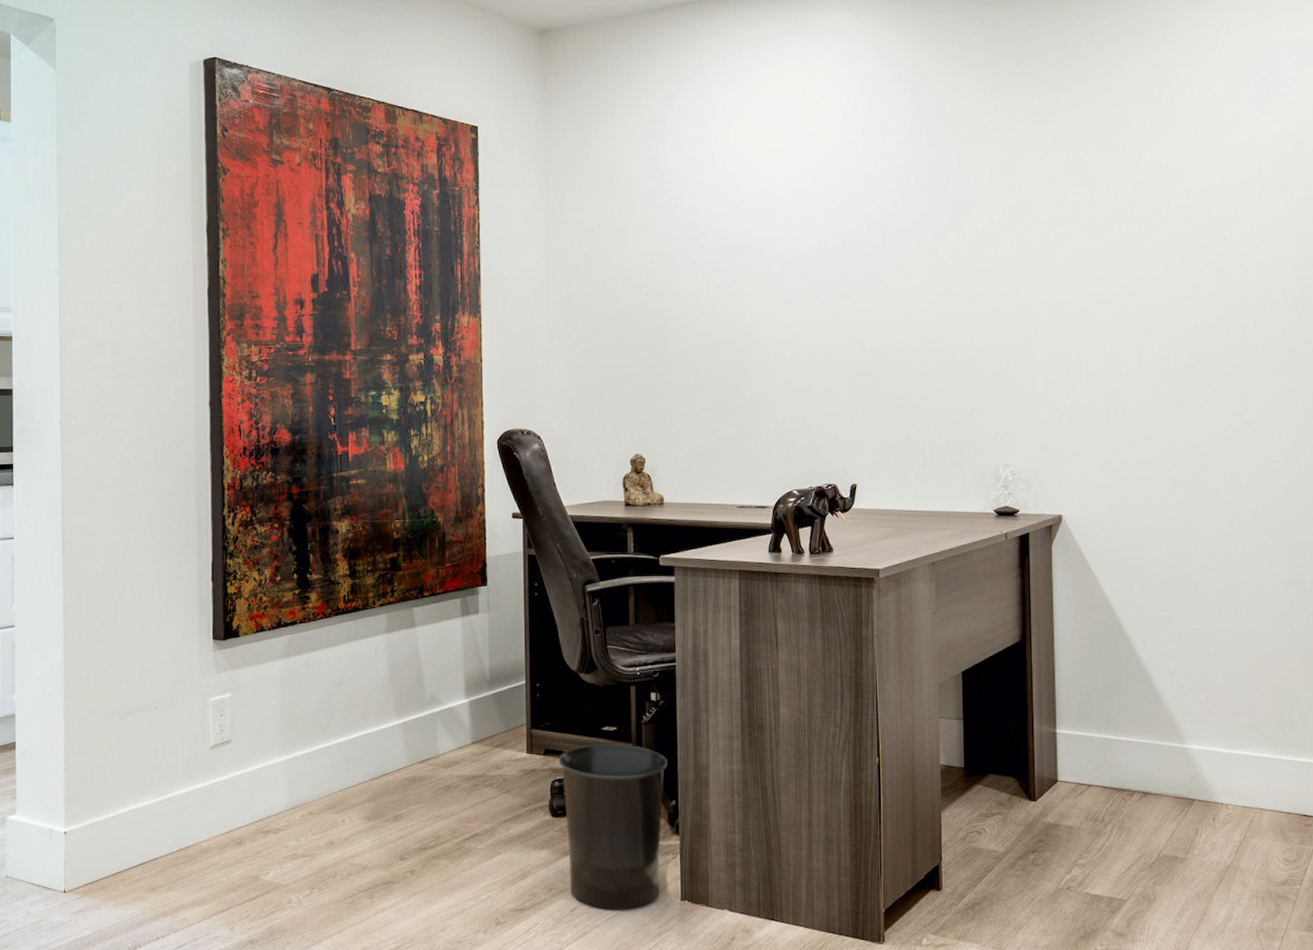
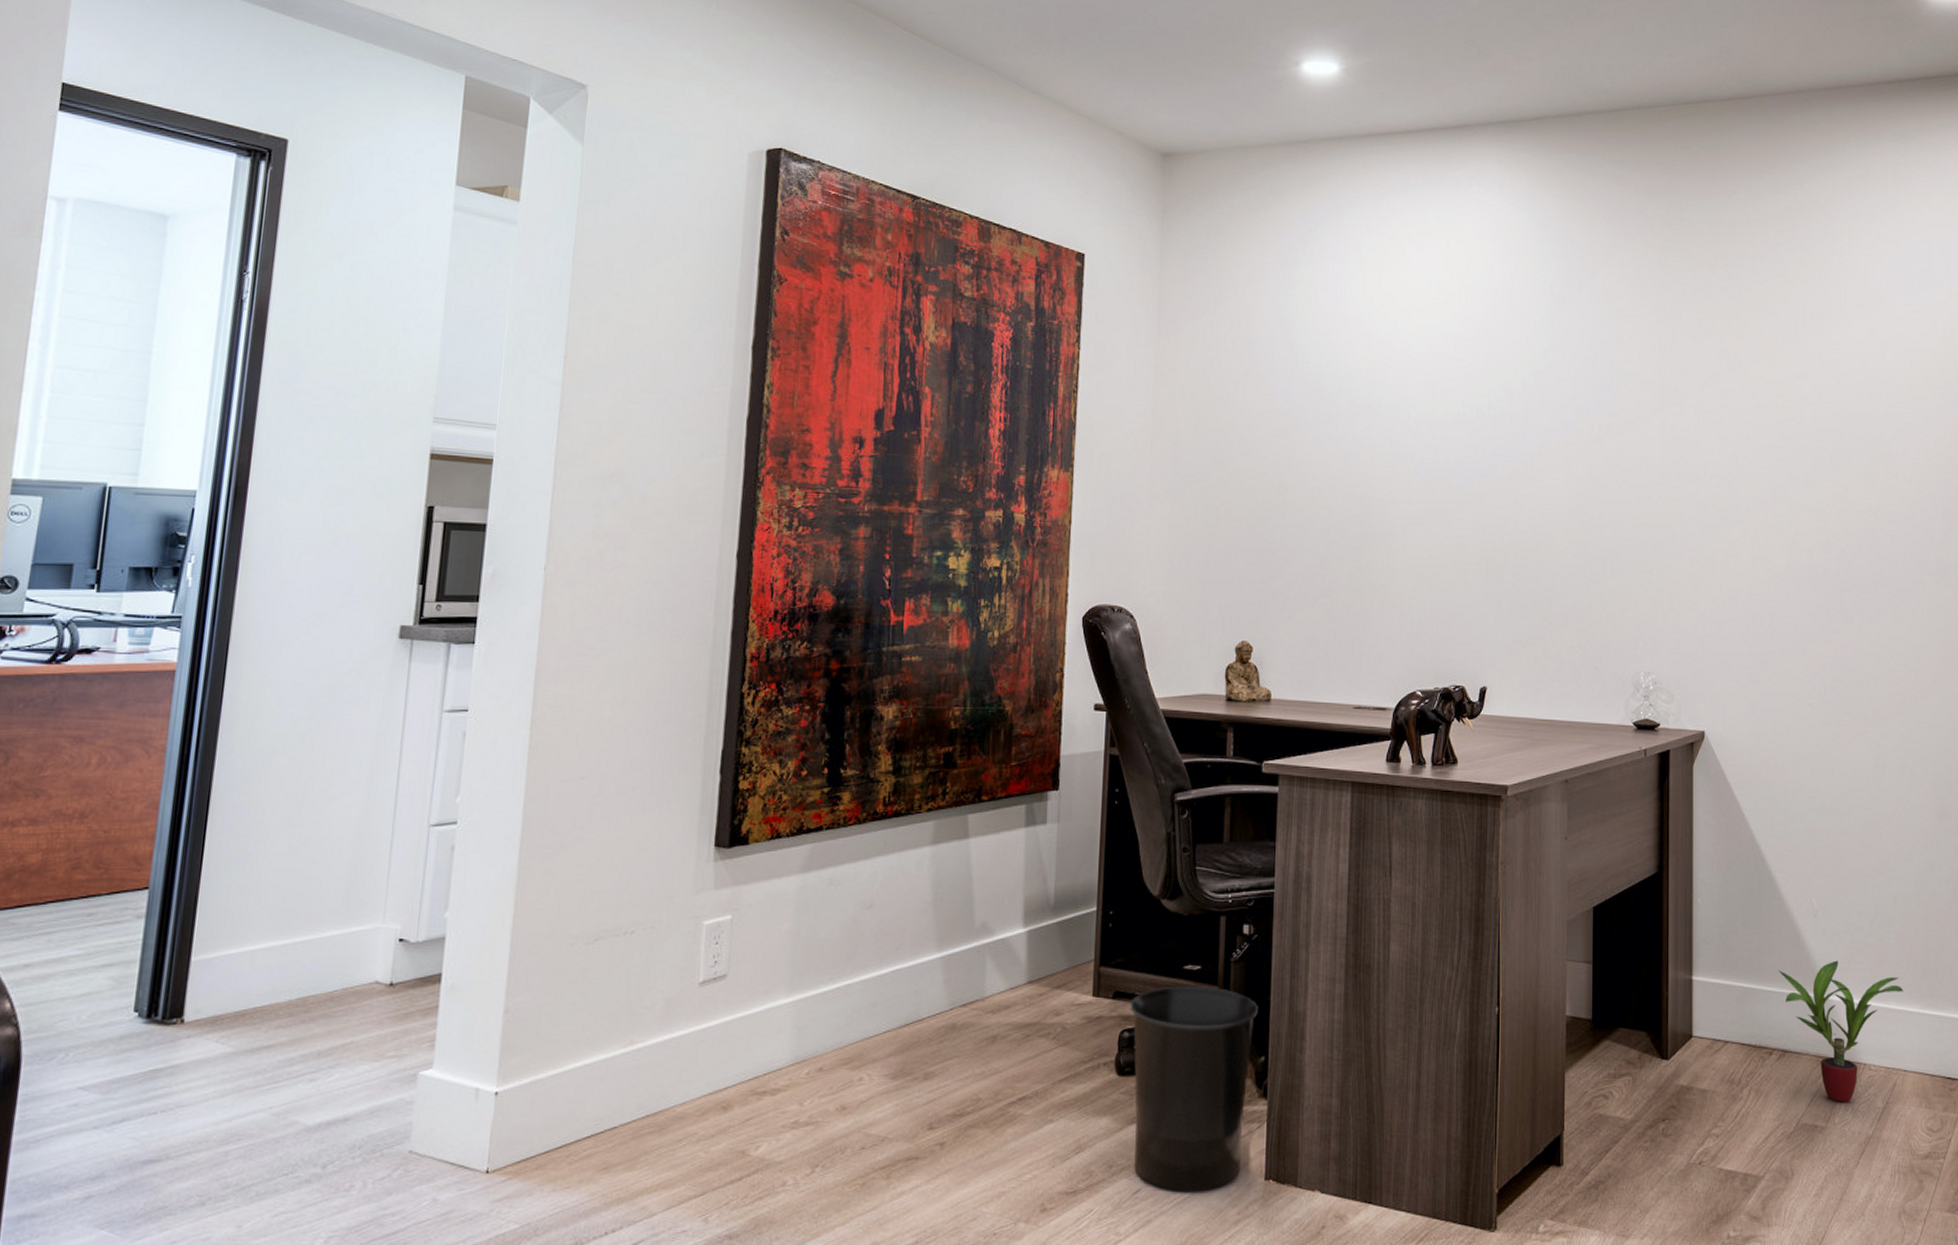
potted plant: none [1137,714,1259,837] -> present [1778,960,1904,1103]

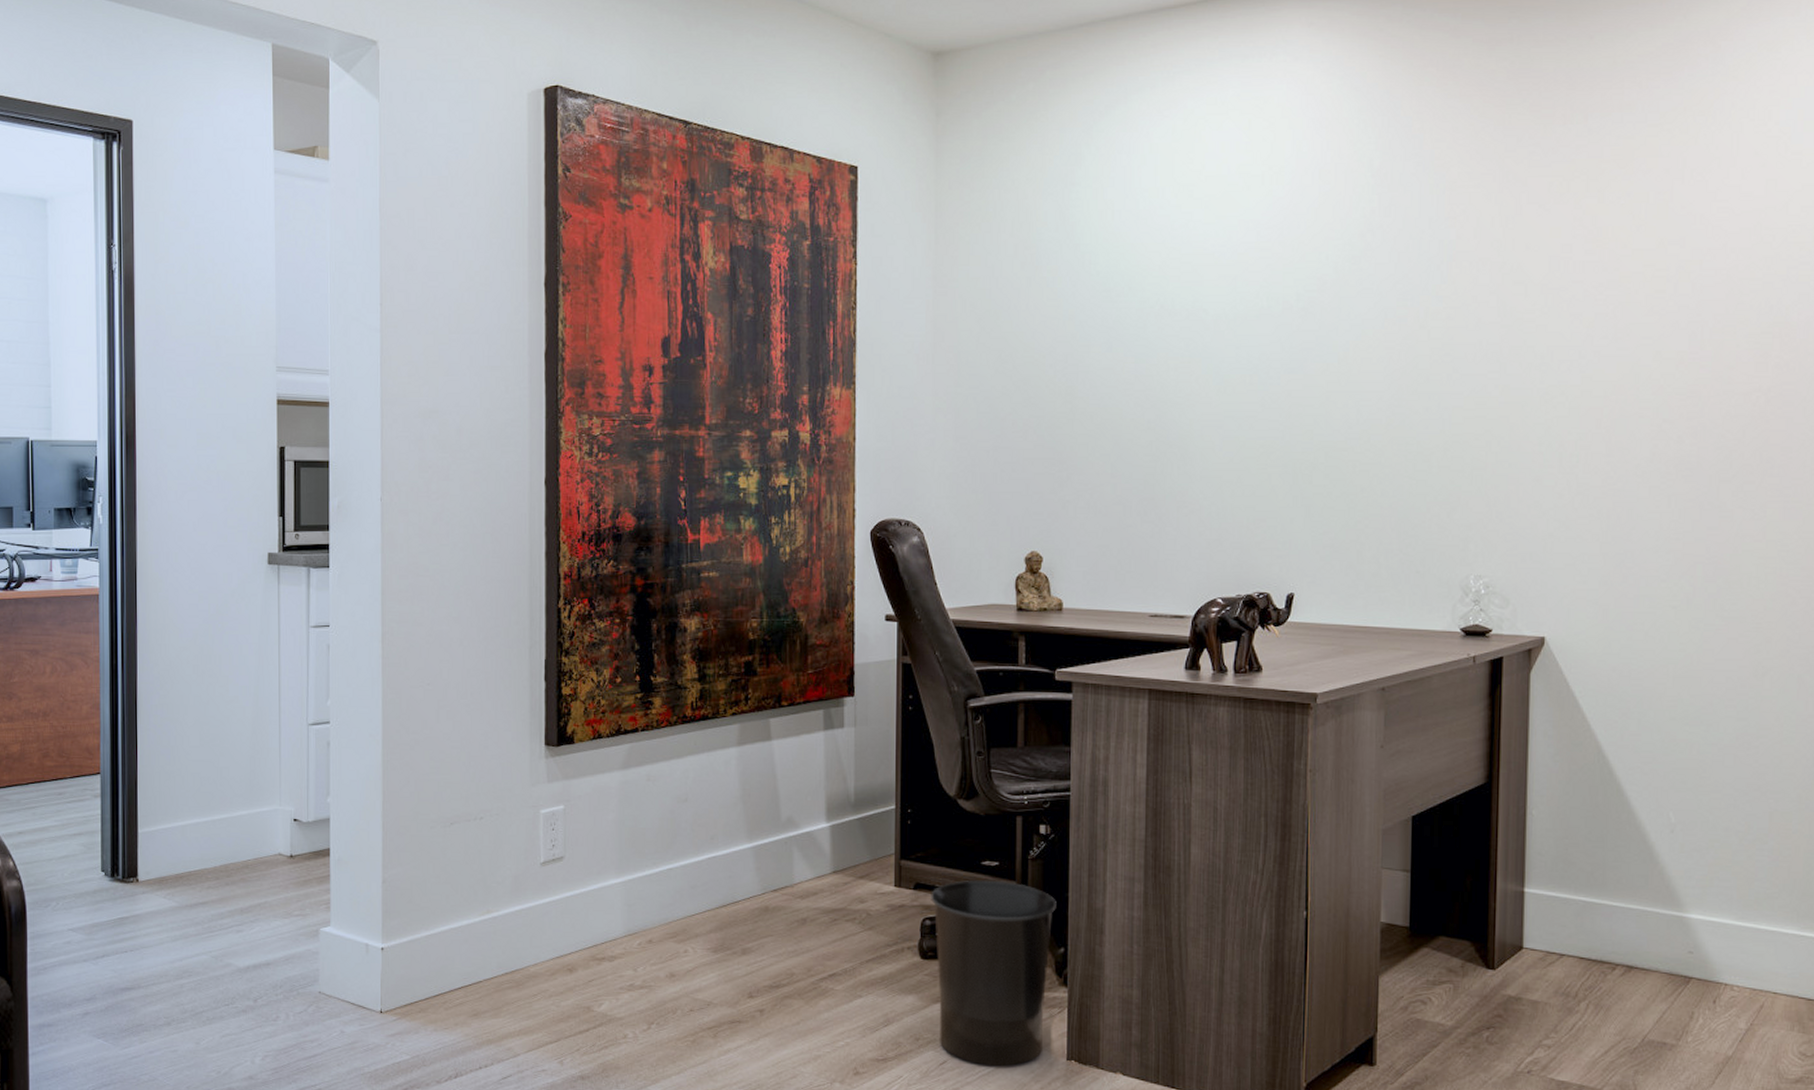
potted plant: present [1778,960,1904,1103] -> none [1625,877,1777,1022]

